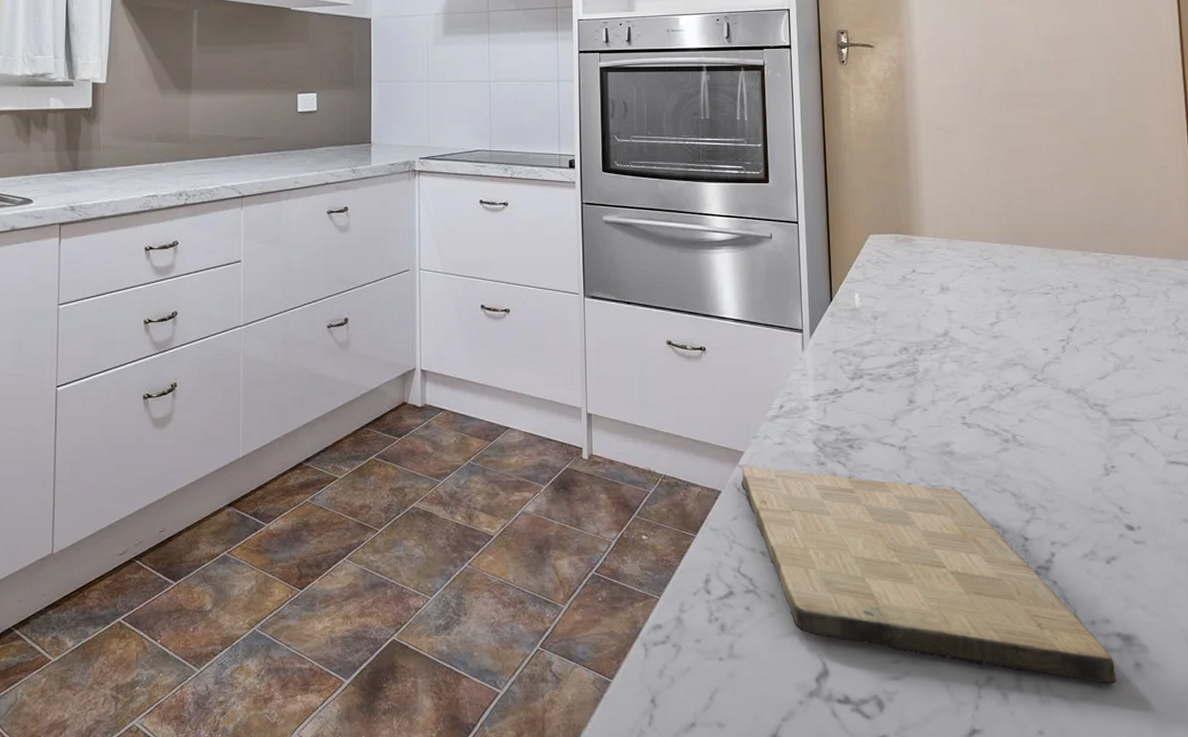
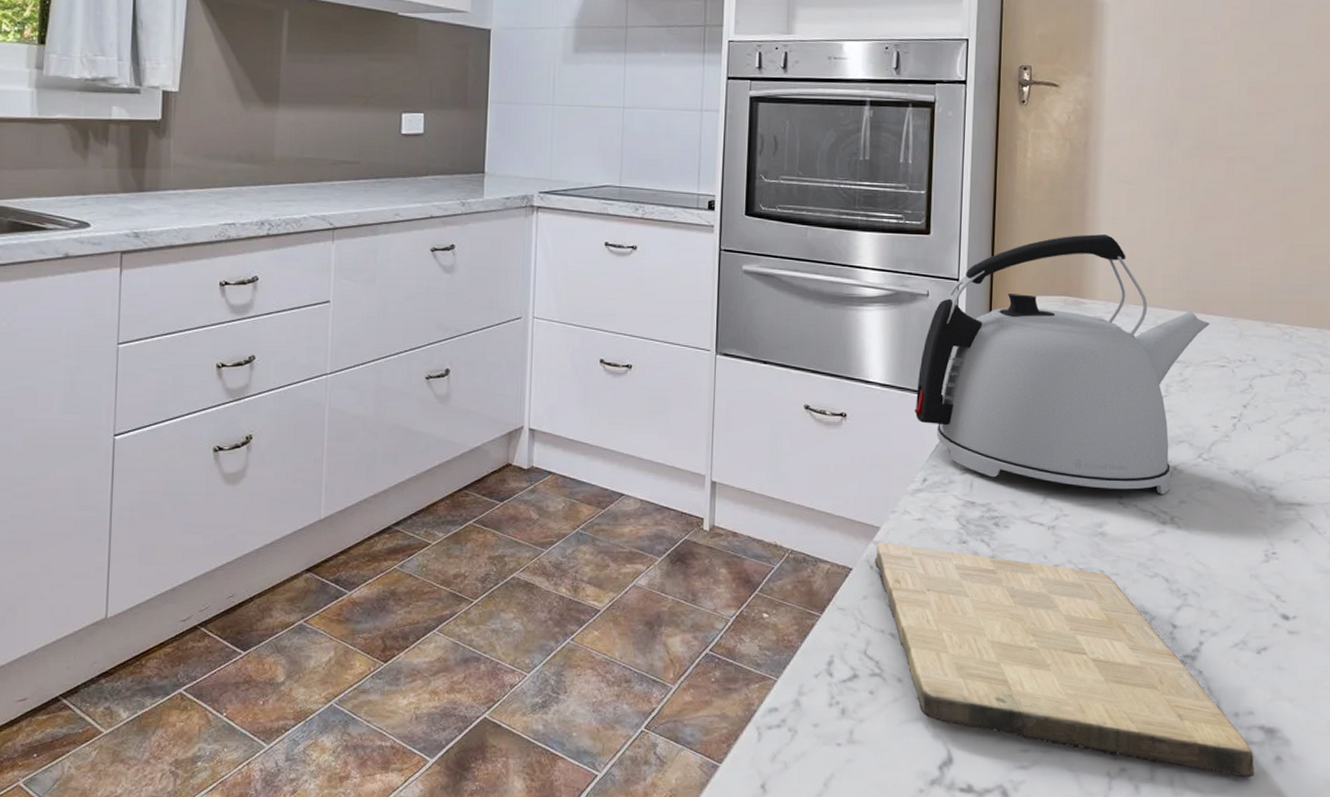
kettle: none [767,176,1031,414] -> present [914,233,1210,494]

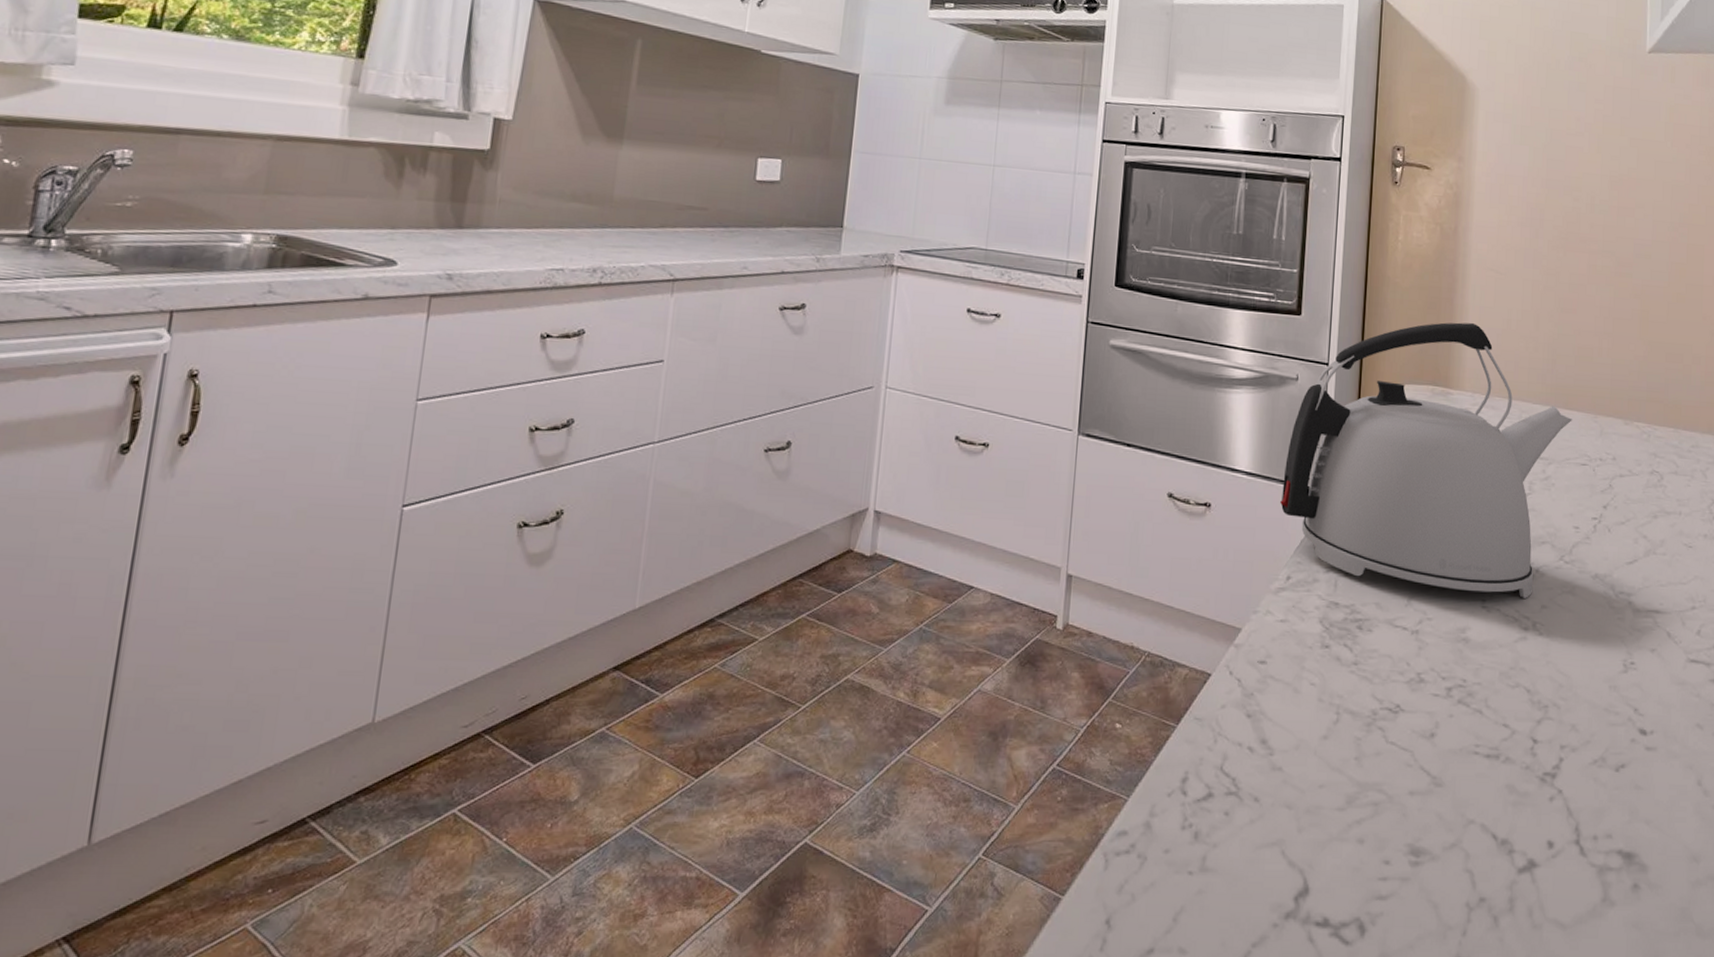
cutting board: present [875,542,1255,778] -> none [1235,645,1613,908]

